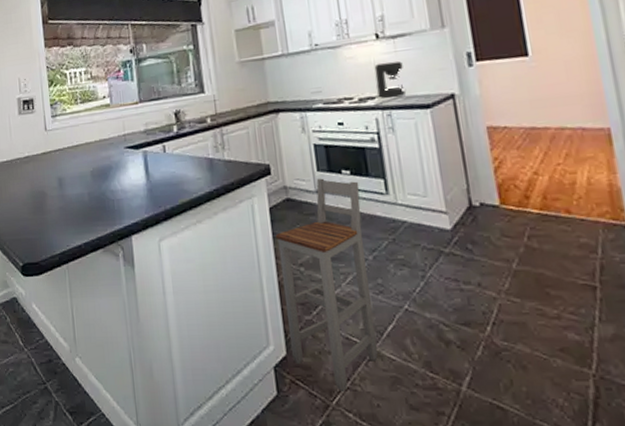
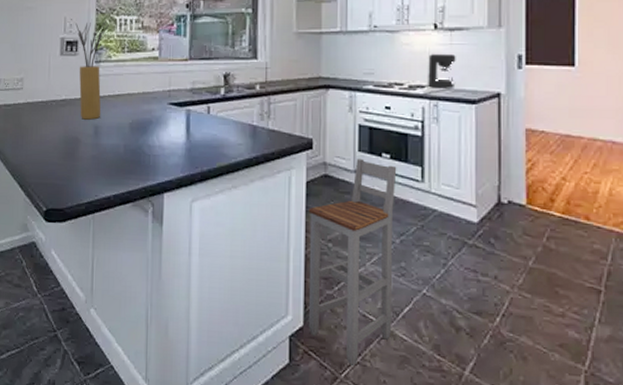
vase: none [29,76,63,173] -> present [75,20,109,120]

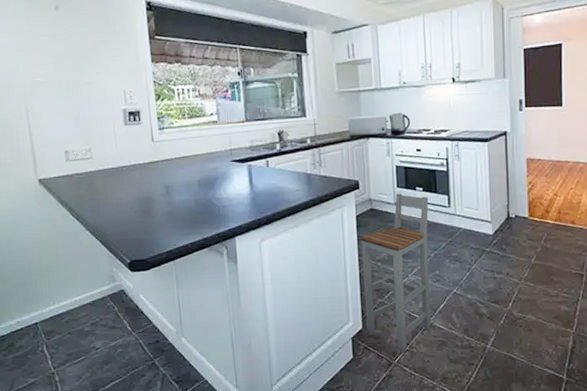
vase: present [75,20,109,120] -> none [135,91,171,181]
toaster: none [304,62,353,88] -> present [347,115,389,138]
kettle: none [353,60,380,88] -> present [388,112,411,136]
coffee maker: present [428,54,456,90] -> none [449,103,472,132]

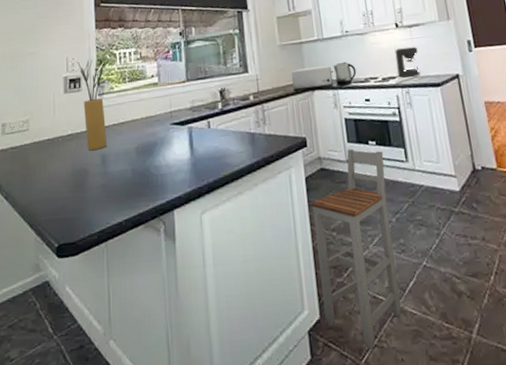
vase: none [135,91,171,181] -> present [77,55,109,151]
coffee maker: none [449,103,472,132] -> present [395,47,421,79]

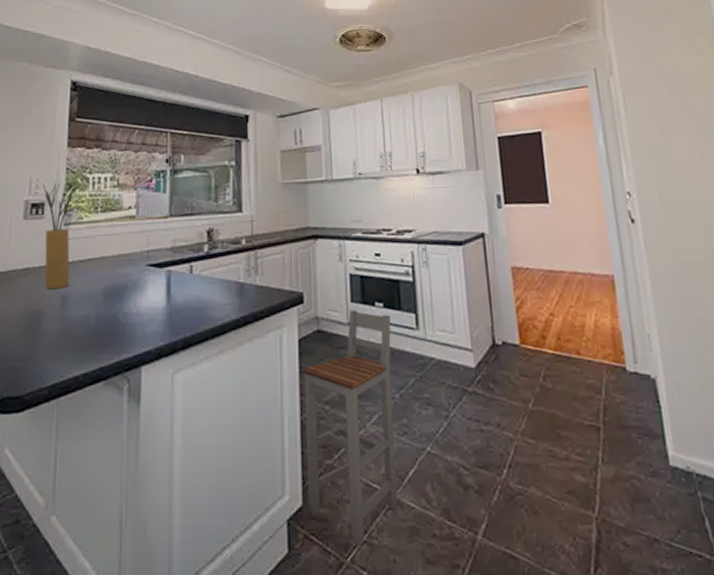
toaster: present [290,65,334,92] -> none [291,211,341,238]
kettle: present [333,61,357,87] -> none [341,208,368,236]
coffee maker: present [395,47,421,79] -> none [413,198,441,233]

